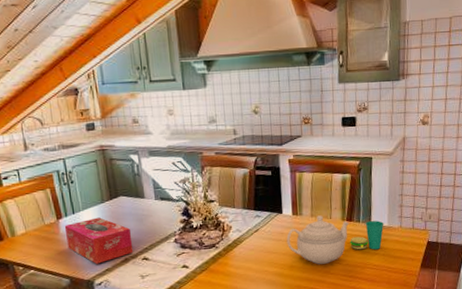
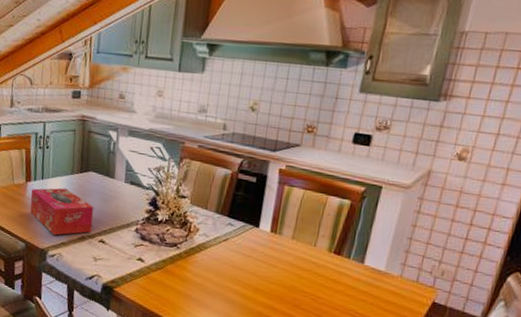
teapot: present [286,215,349,265] -> none [257,239,336,297]
cup: present [350,221,384,250] -> none [331,260,381,296]

